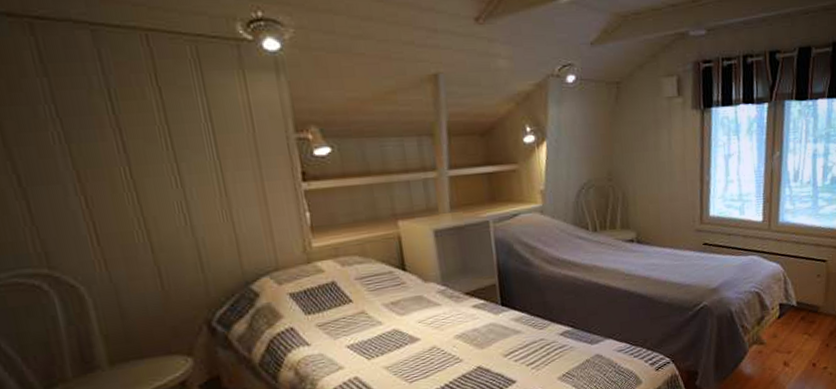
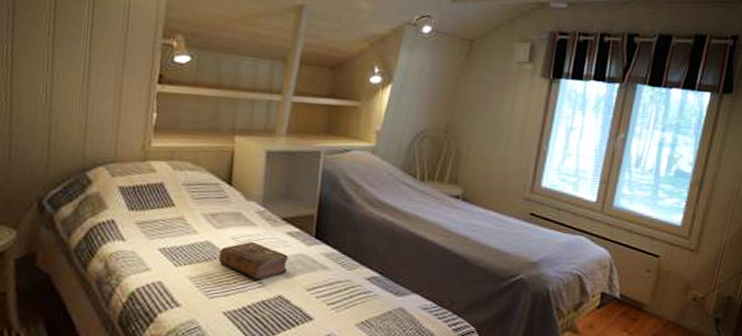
book: none [409,321,481,357] -> present [218,242,288,281]

